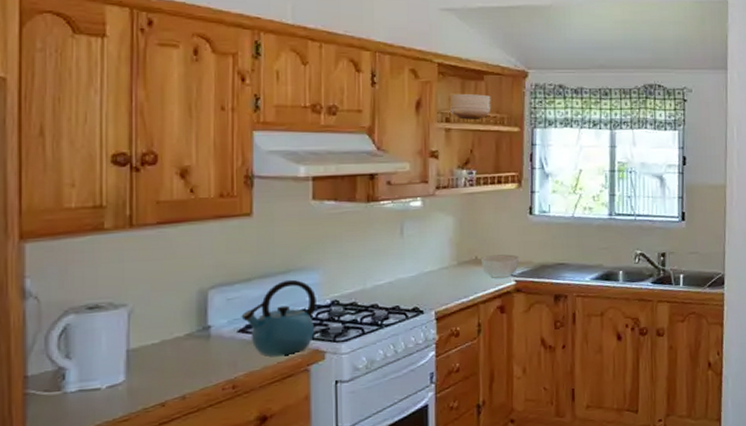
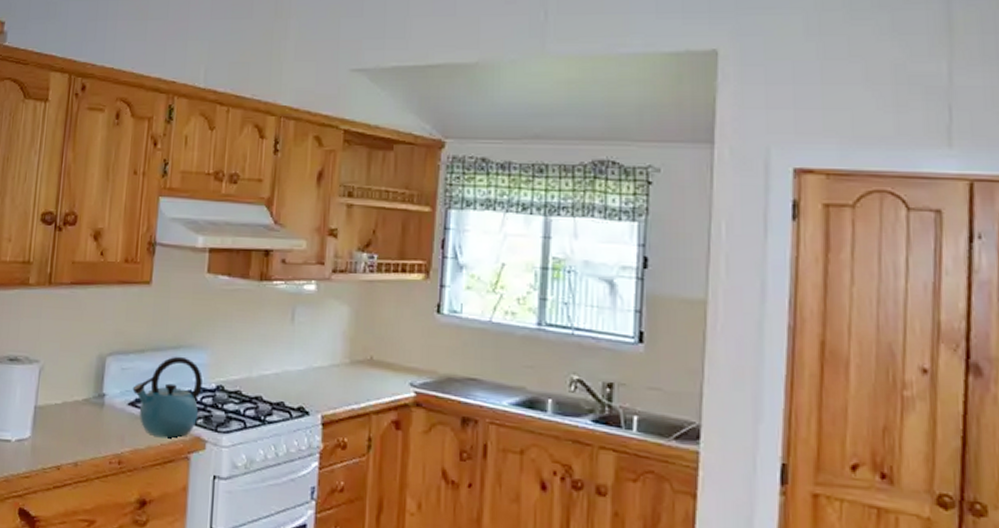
bowl: present [449,94,491,120] -> none [353,165,400,195]
bowl: present [480,254,520,279] -> none [376,357,422,388]

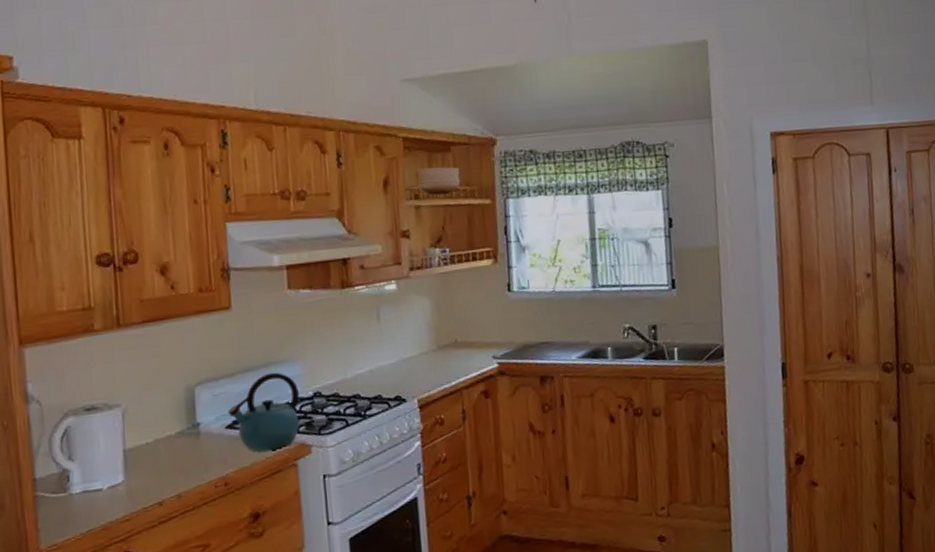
bowl: none [353,165,400,195] -> present [417,167,461,195]

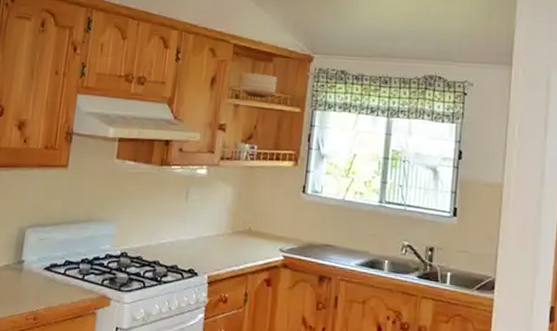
kettle: present [228,372,300,452] -> none [48,228,109,297]

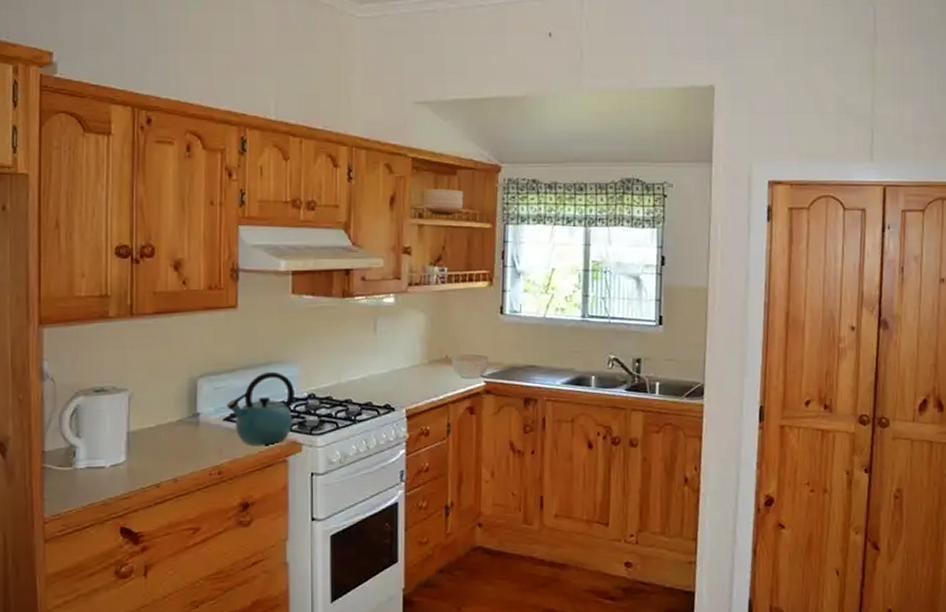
kettle: none [48,228,109,297] -> present [226,371,294,446]
bowl: none [253,228,290,253] -> present [451,354,490,379]

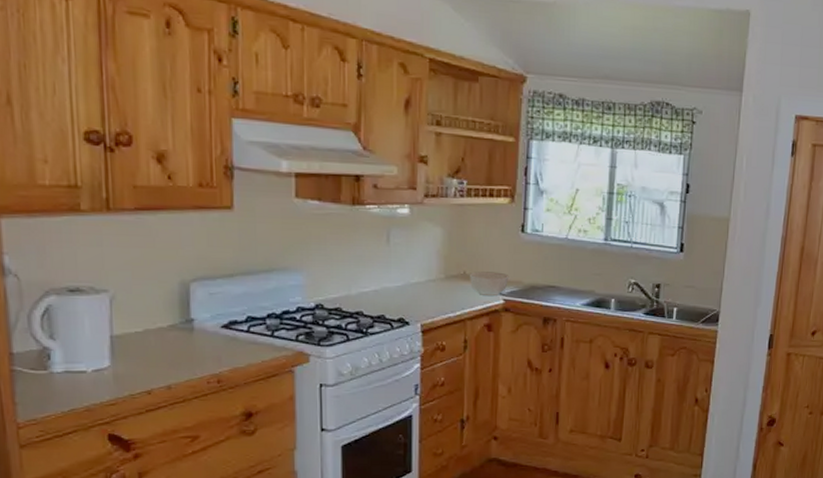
kettle: present [226,371,294,446] -> none [224,279,300,356]
bowl: present [422,189,464,215] -> none [440,95,486,125]

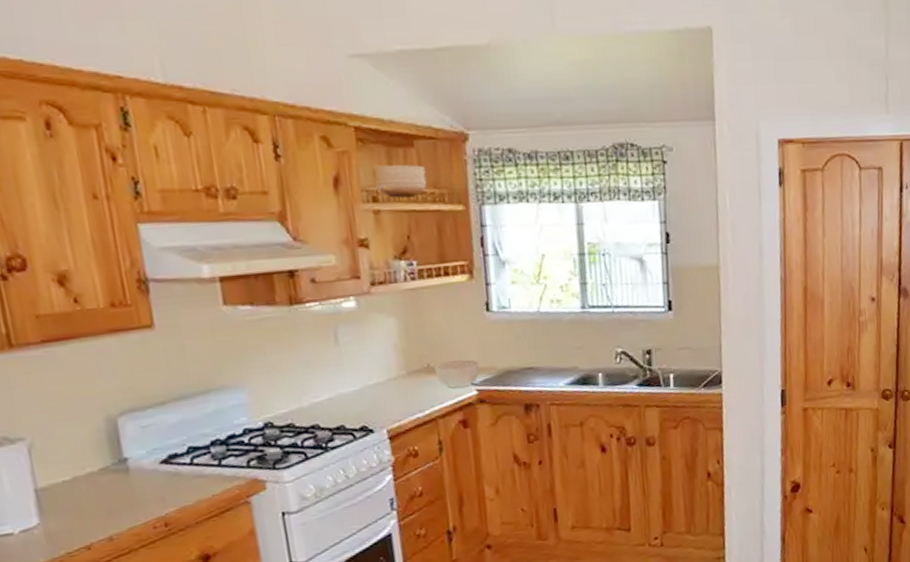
bowl: none [440,95,486,125] -> present [374,165,428,198]

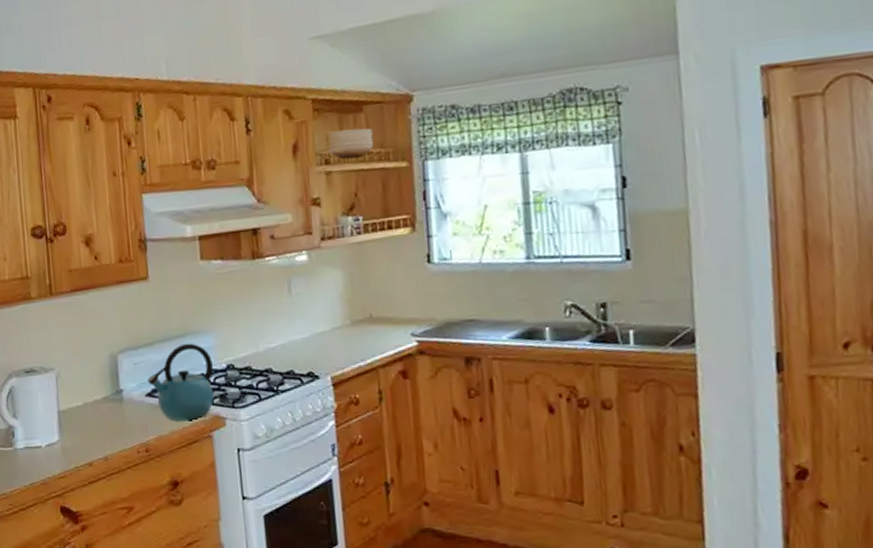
kettle: none [161,400,250,489] -> present [147,343,214,422]
bowl: present [433,359,480,389] -> none [375,310,420,340]

